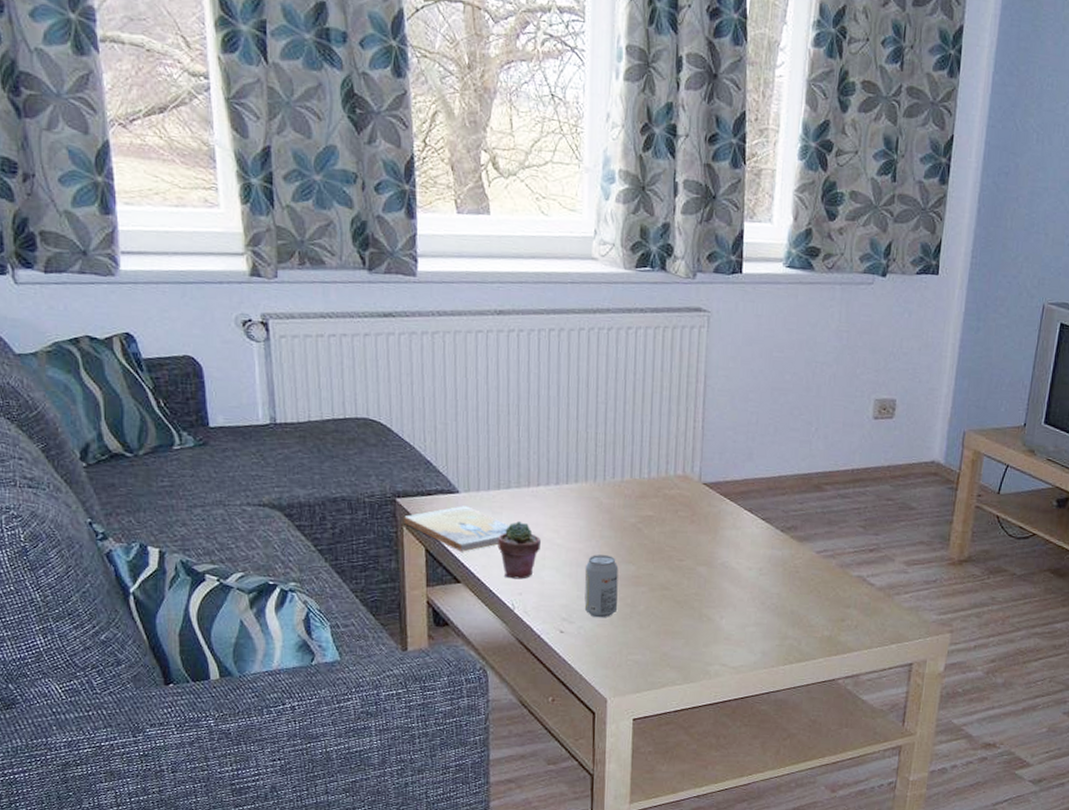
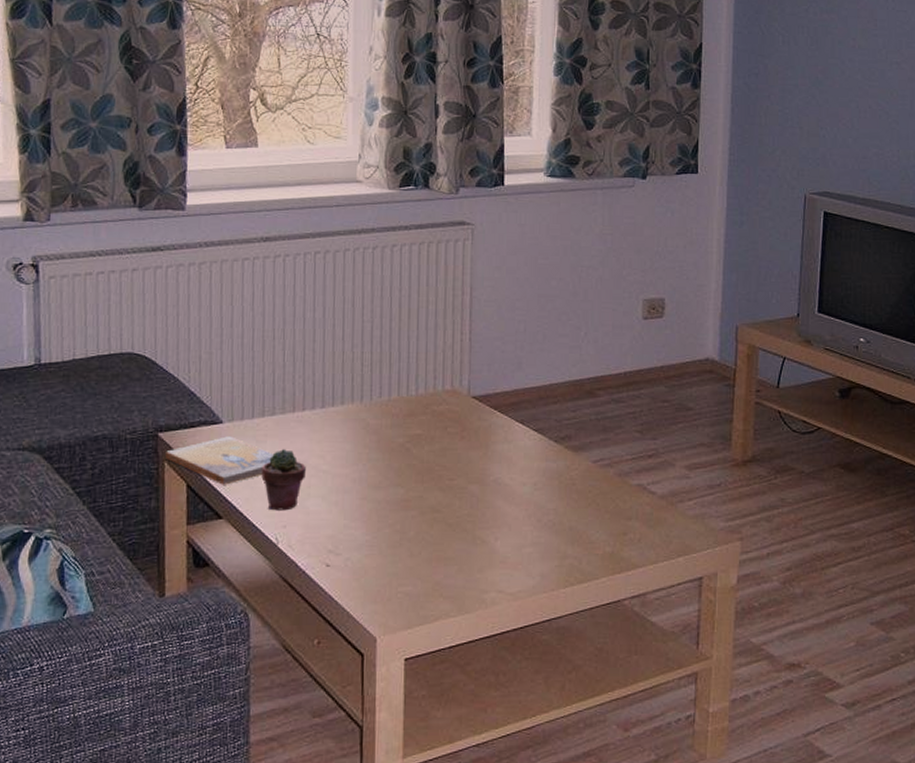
beverage can: present [584,555,619,618] -> none [351,479,387,548]

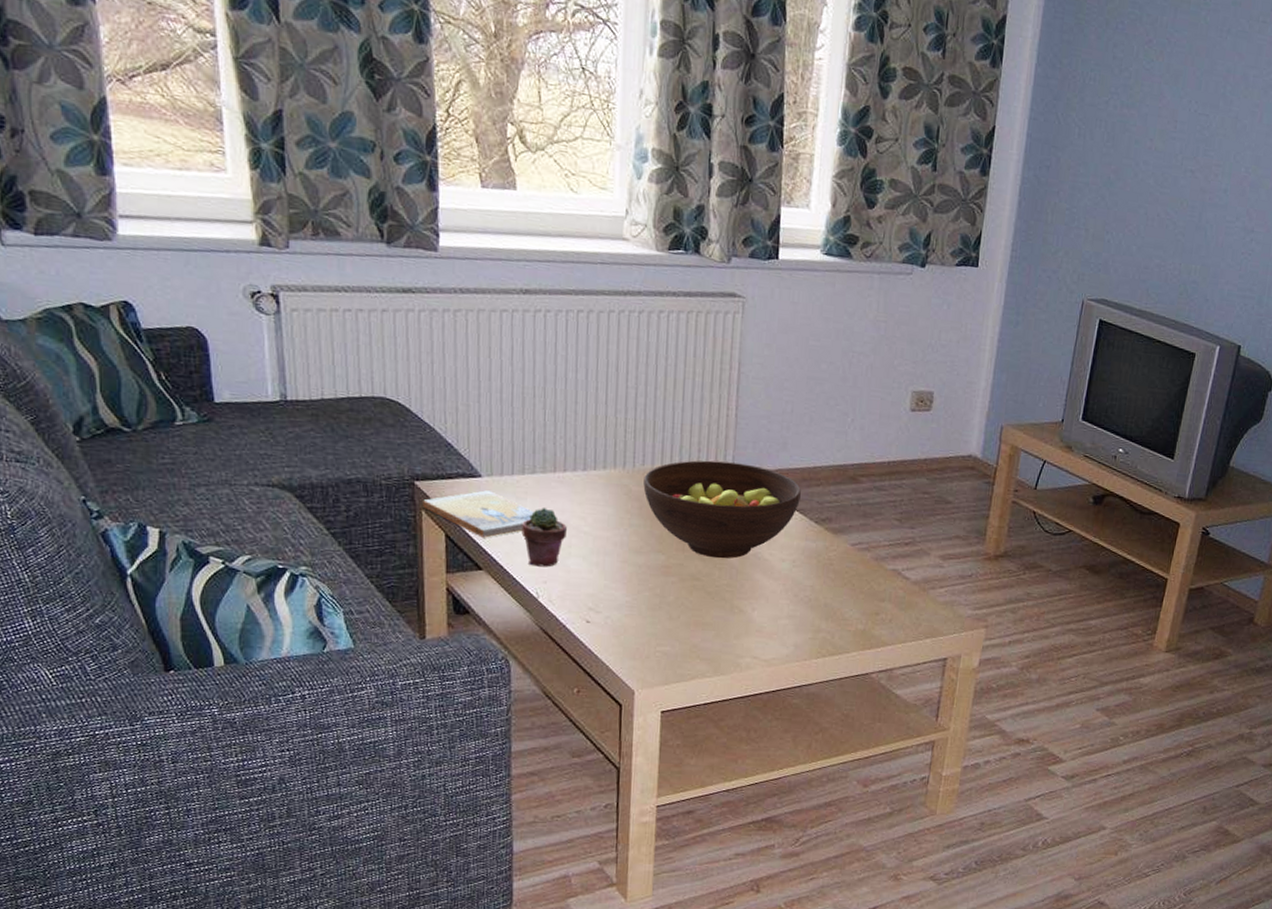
fruit bowl: none [381,387,538,488] -> present [643,460,801,559]

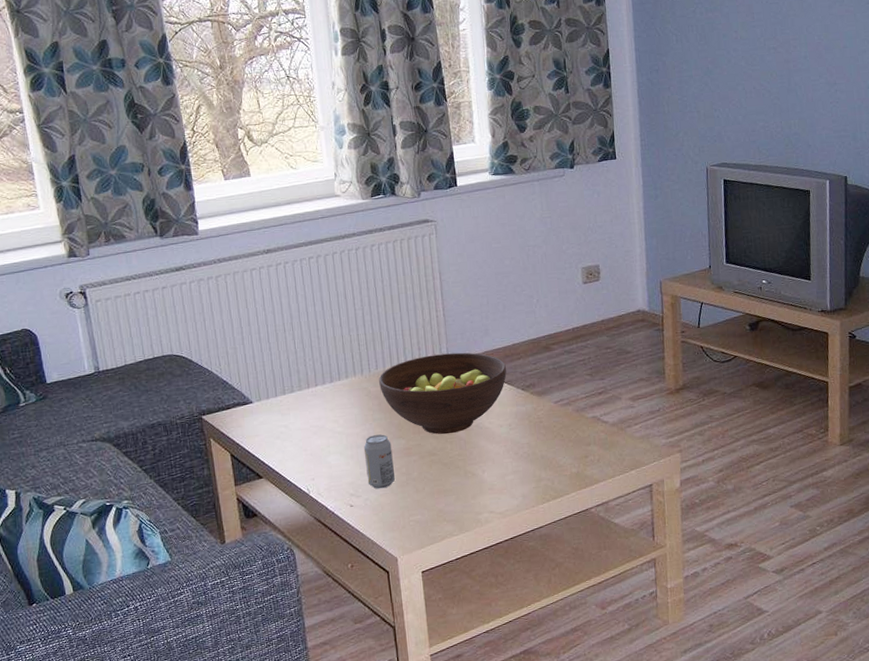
book: present [423,490,534,538] -> none [210,413,297,452]
potted succulent: present [521,508,567,567] -> none [288,418,325,468]
beverage can: none [612,543,648,608] -> present [363,434,395,489]

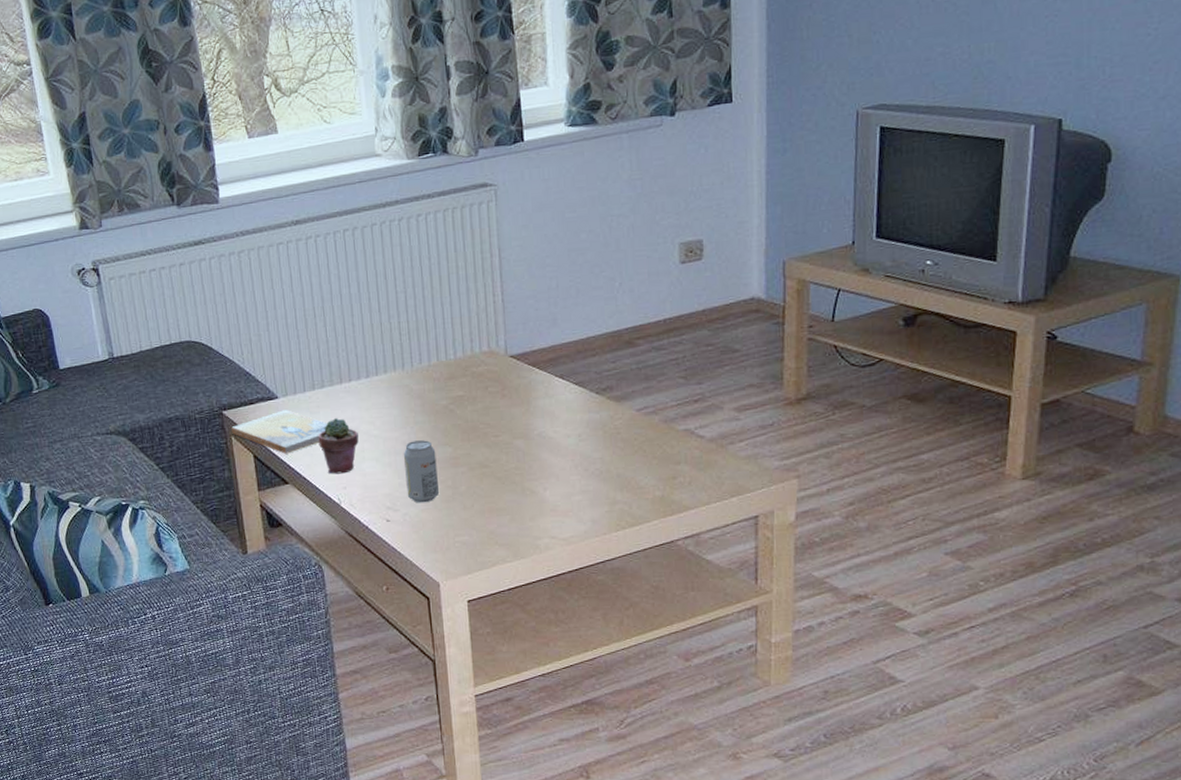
book: none [210,413,297,452] -> present [231,410,328,454]
potted succulent: none [288,418,325,468] -> present [318,418,359,474]
fruit bowl: present [379,352,507,435] -> none [422,346,578,444]

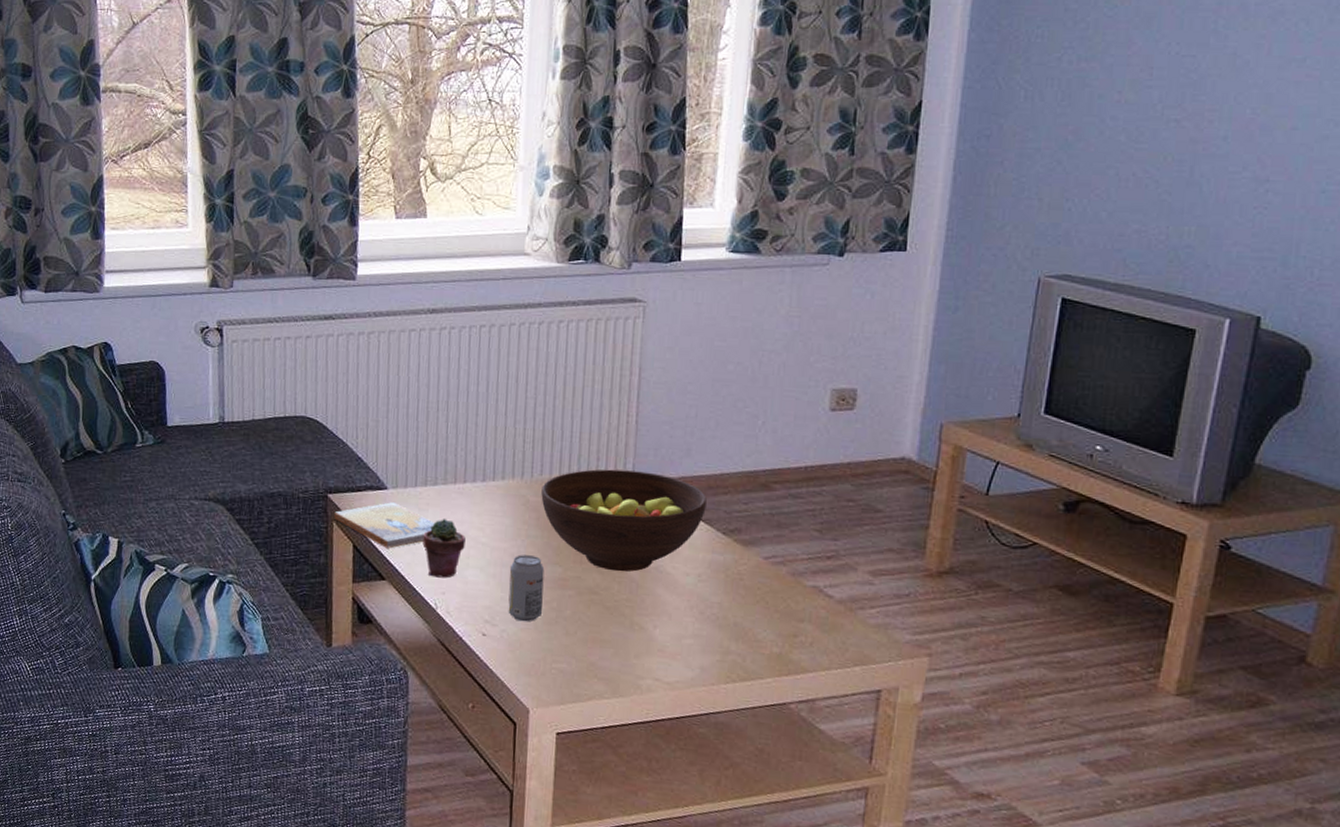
fruit bowl: none [422,346,578,444] -> present [541,469,707,572]

